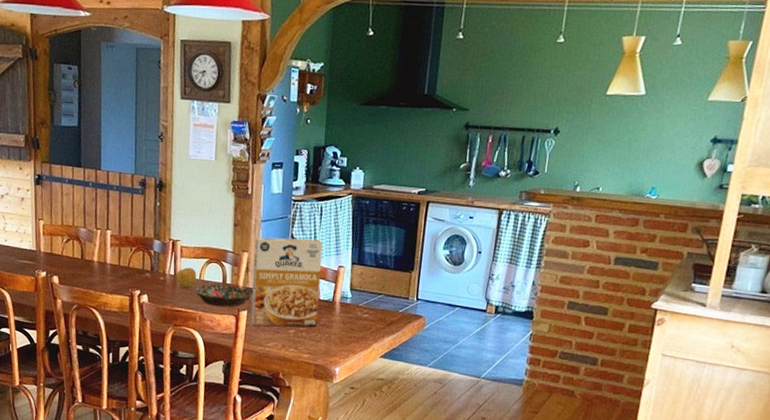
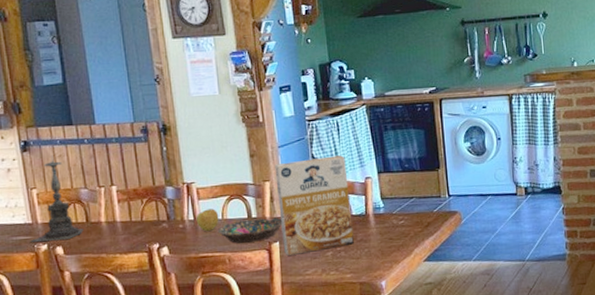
candle holder: none [33,192,78,272] -> present [30,155,83,242]

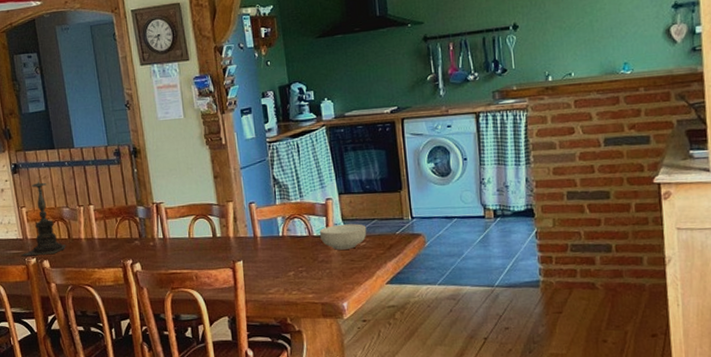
apple: present [196,208,219,232] -> none [165,227,186,250]
bowl: present [217,217,283,244] -> none [185,237,246,261]
cereal box: present [275,155,354,255] -> none [237,176,315,274]
cereal bowl: none [358,202,406,229] -> present [319,223,367,250]

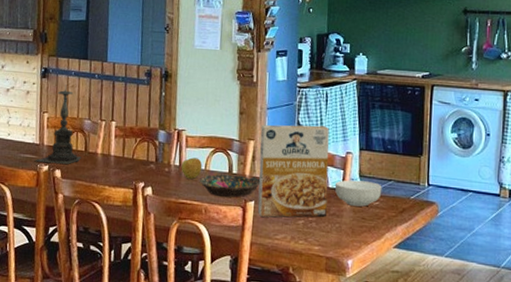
apple: none [165,227,186,250] -> present [181,157,203,180]
bowl: none [185,237,246,261] -> present [199,173,261,198]
cereal box: none [237,176,315,274] -> present [257,124,330,218]

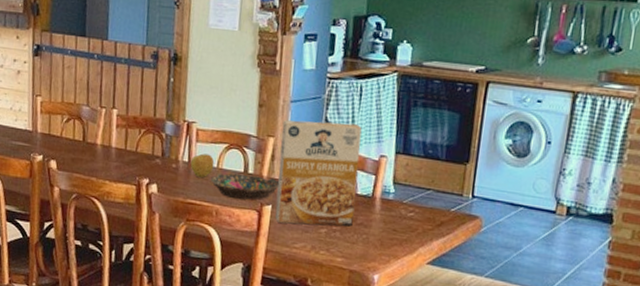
candle holder: present [35,84,81,165] -> none [28,64,79,156]
cereal bowl: present [334,180,382,207] -> none [364,186,419,218]

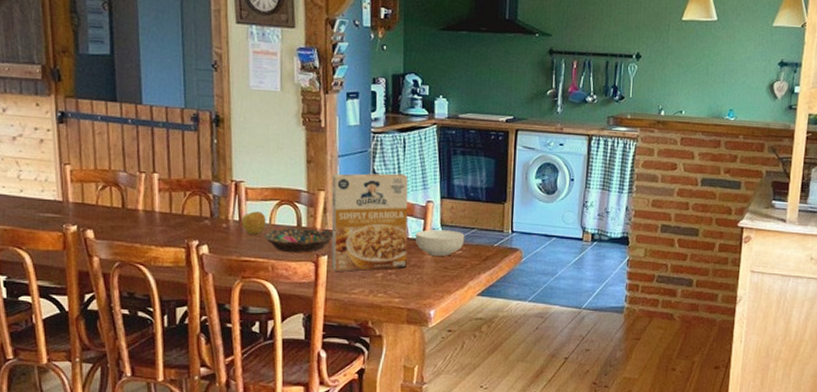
cereal bowl: none [364,186,419,218] -> present [415,229,465,256]

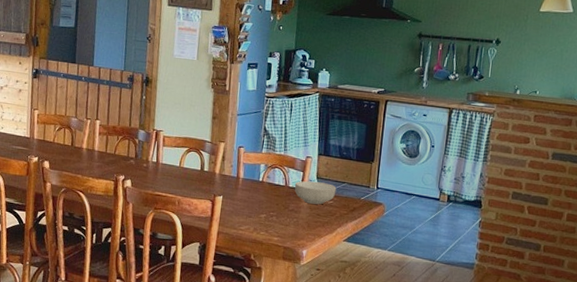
apple: present [241,211,266,235] -> none [158,155,177,175]
bowl: present [263,228,334,253] -> none [173,170,229,192]
cereal box: present [331,173,408,272] -> none [225,129,293,213]

